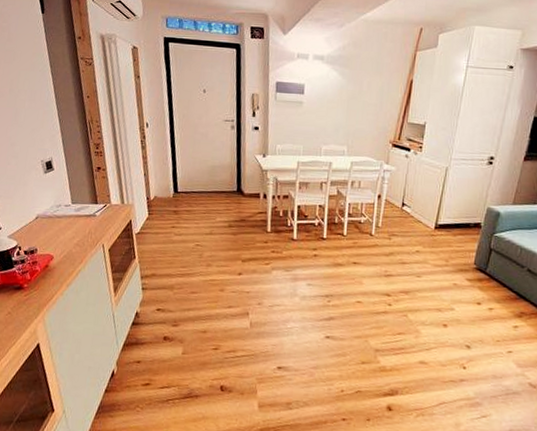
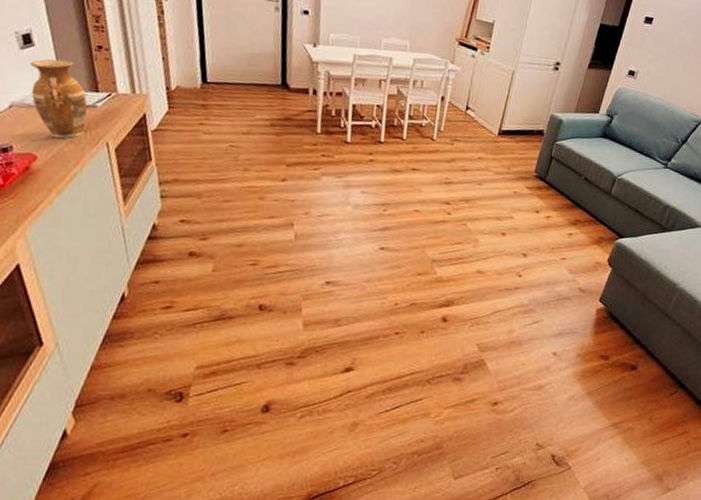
vase: none [50,179,90,242] -> present [29,59,88,139]

